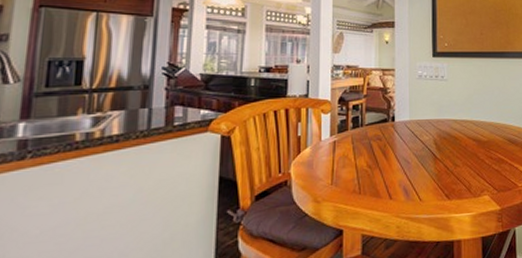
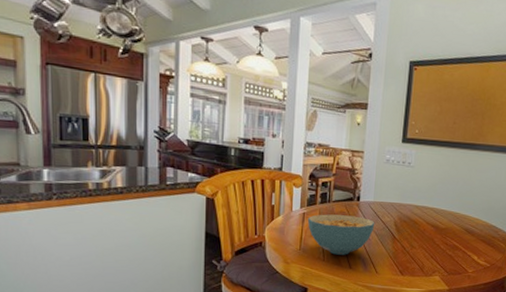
cereal bowl: none [338,138,414,185] -> present [307,214,375,255]

